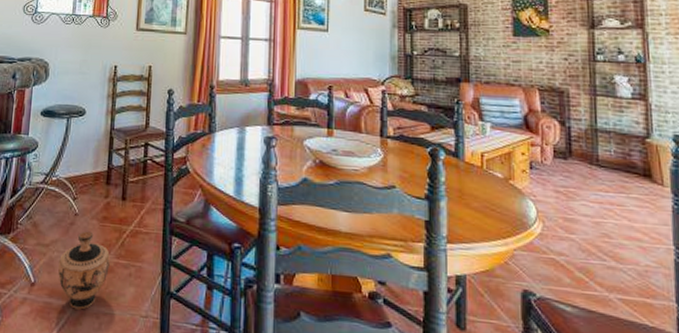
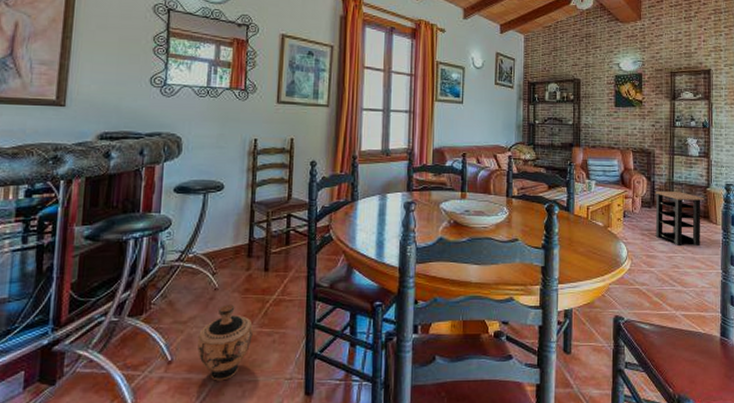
side table: none [572,139,643,213] -> present [655,191,704,247]

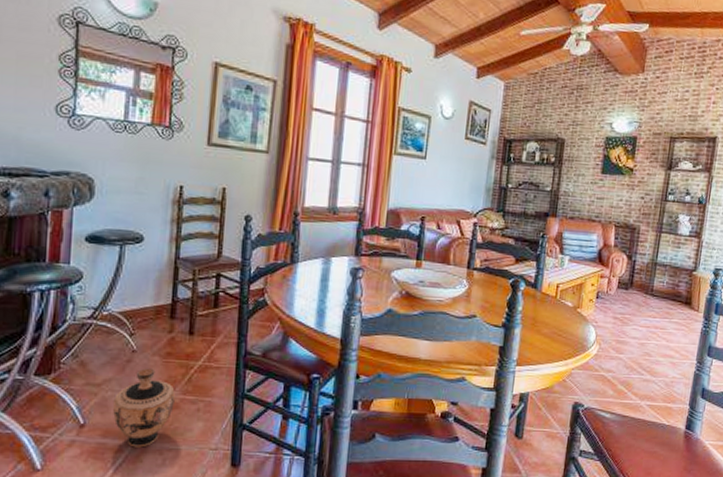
side table: present [655,191,704,247] -> none [629,272,689,335]

